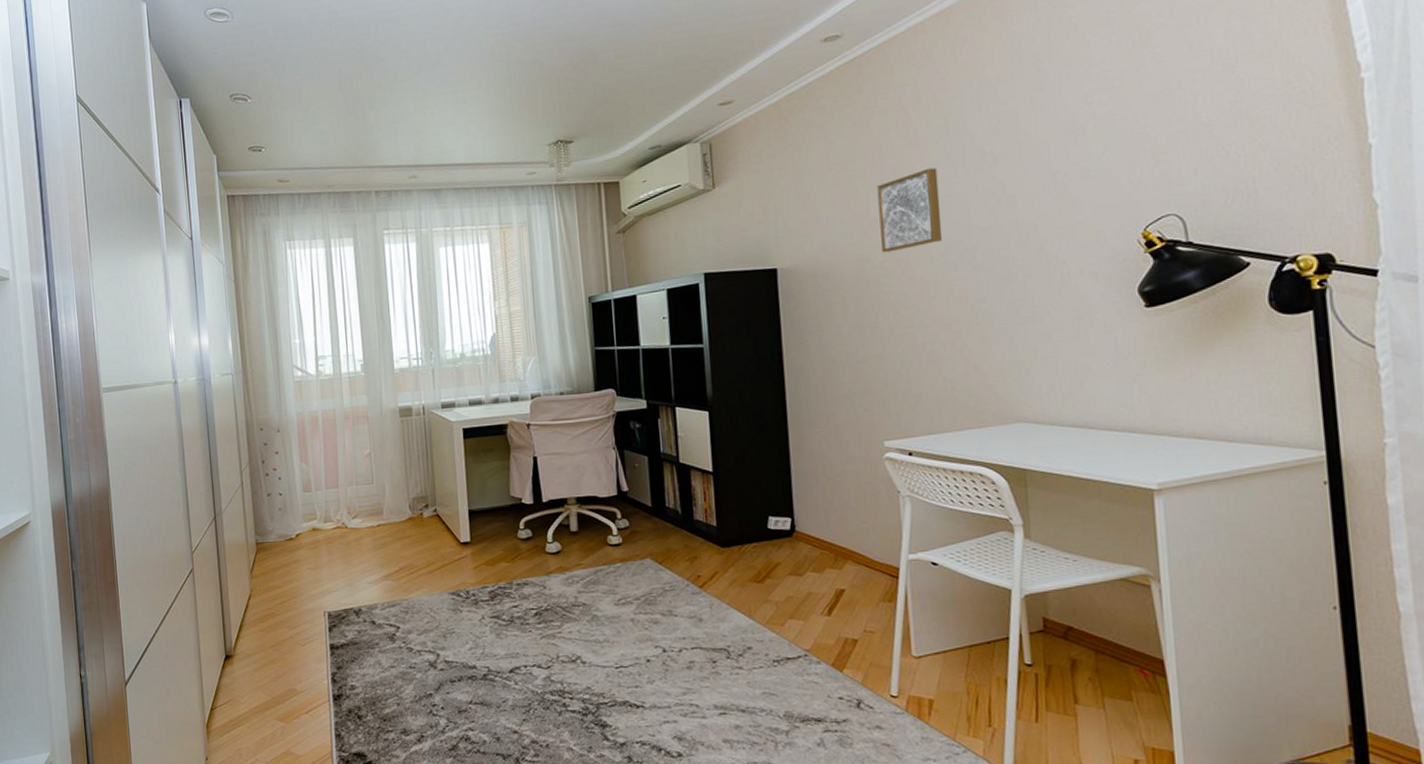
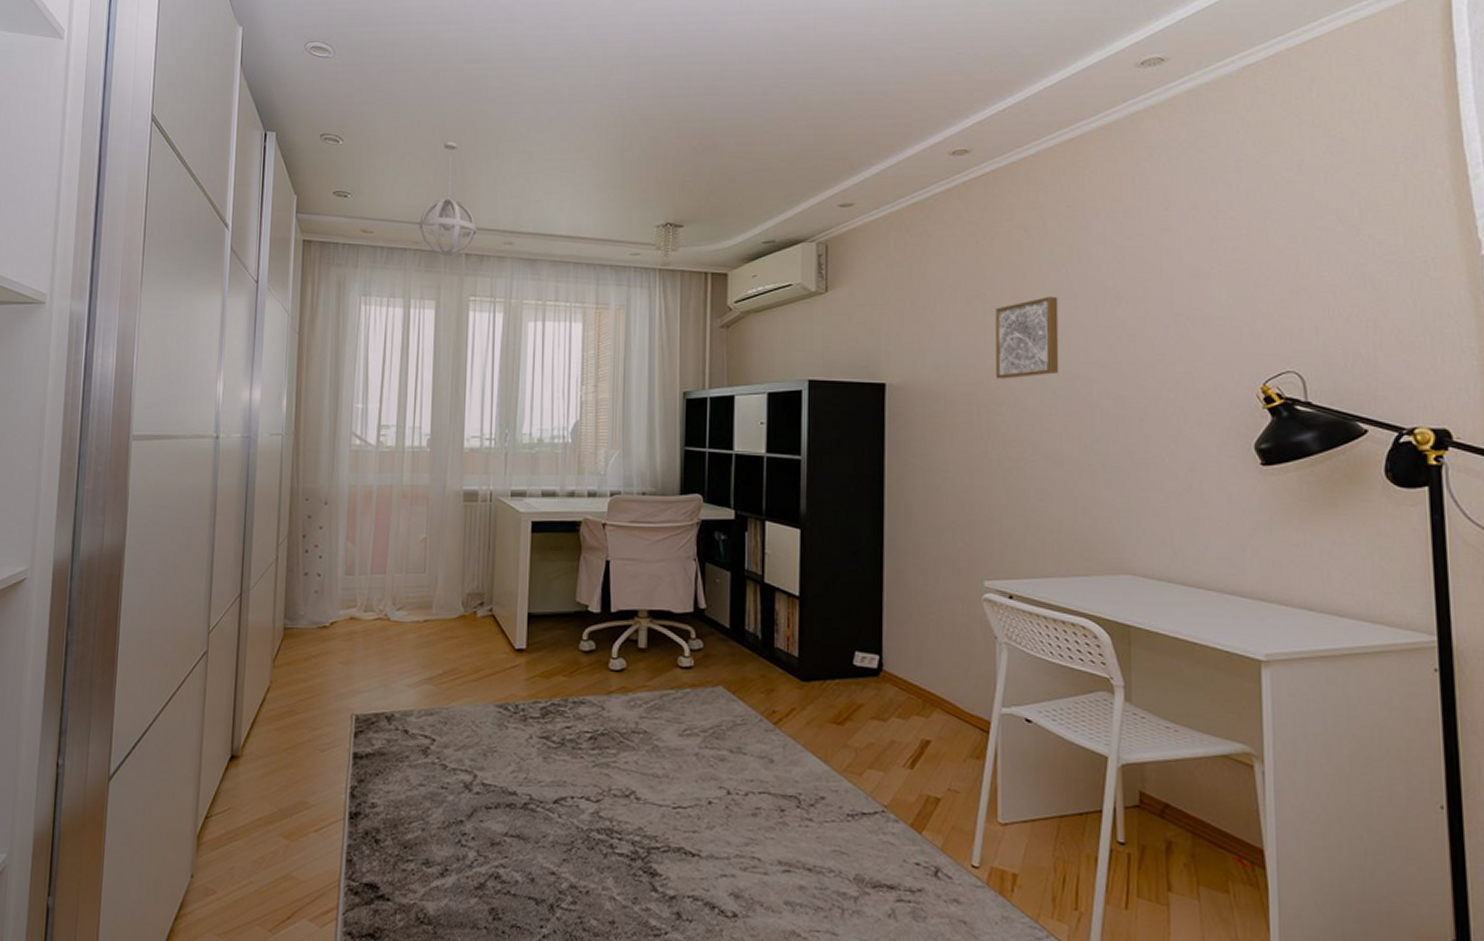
pendant light: none [329,87,383,196] -> present [418,142,477,256]

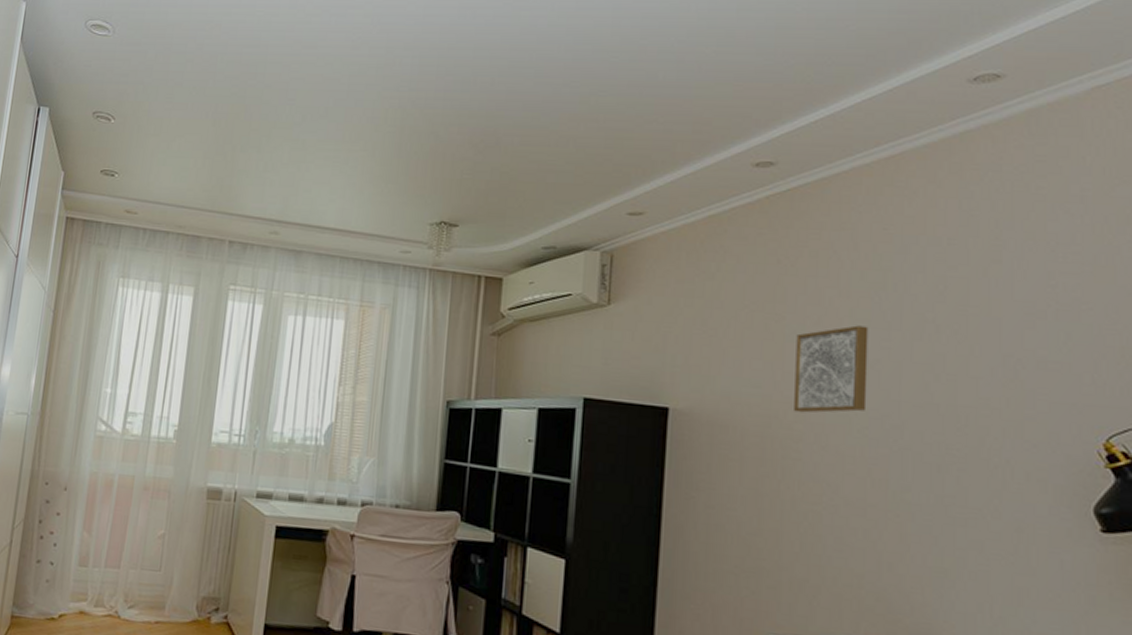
pendant light: present [418,142,477,256] -> none [183,126,243,242]

